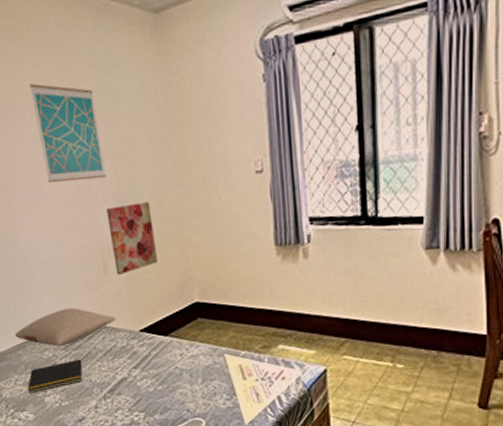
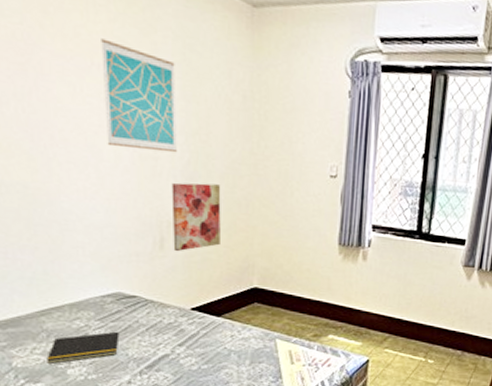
pillow: present [14,308,117,347] -> none [39,277,166,317]

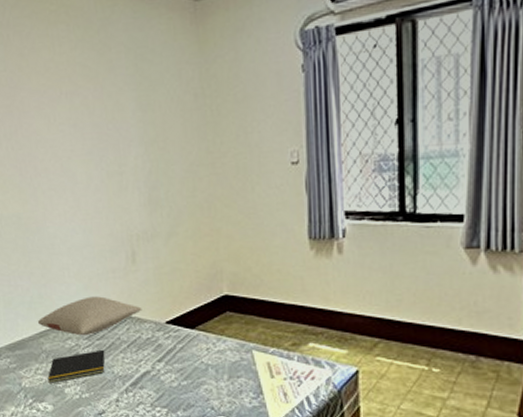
pillow: none [39,277,166,317] -> present [37,296,142,336]
wall art: present [101,38,178,153] -> none [66,67,140,168]
wall art: present [171,182,221,252] -> none [137,190,187,265]

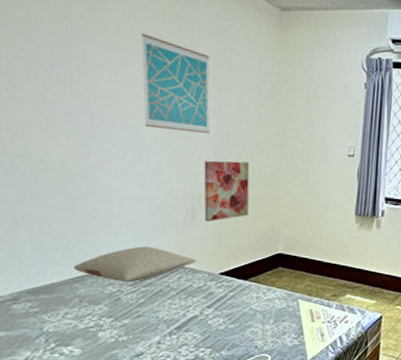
notepad: present [47,349,105,383] -> none [78,296,151,327]
wall art: none [66,67,140,168] -> present [142,33,211,135]
wall art: none [137,190,187,265] -> present [203,160,250,222]

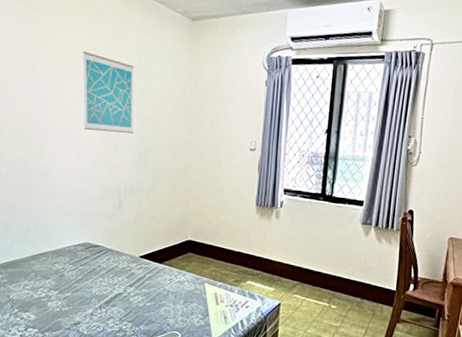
pillow: present [73,246,197,283] -> none [31,231,122,262]
wall art: present [203,160,250,222] -> none [128,157,165,211]

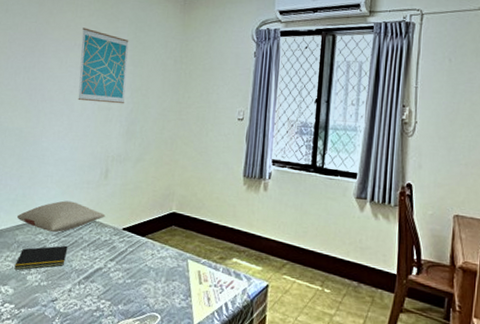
pillow: none [31,231,122,262] -> present [16,200,106,233]
notepad: none [34,273,86,297] -> present [14,245,68,270]

